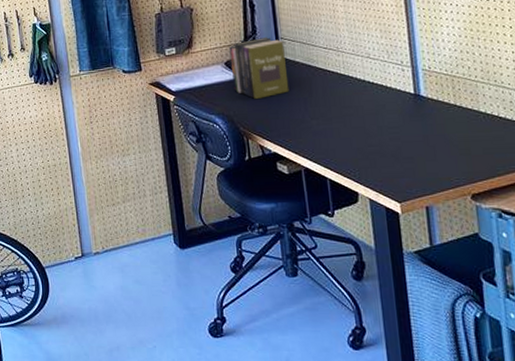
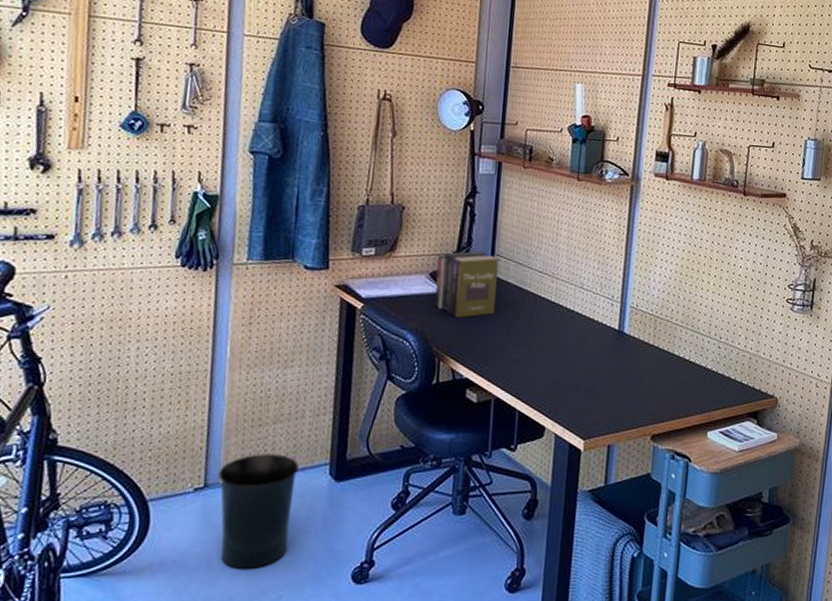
waste bin: none [90,227,153,323] -> present [218,453,299,569]

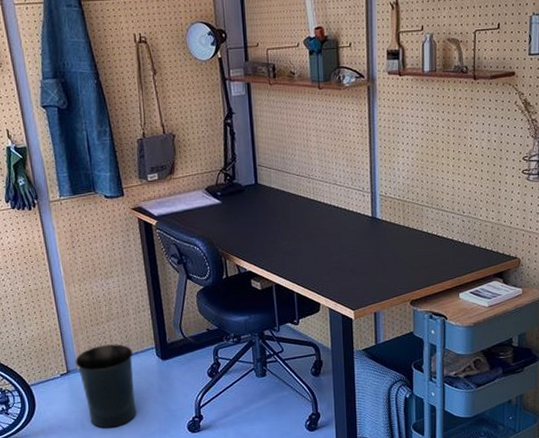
books: present [434,251,499,318] -> none [210,164,265,222]

